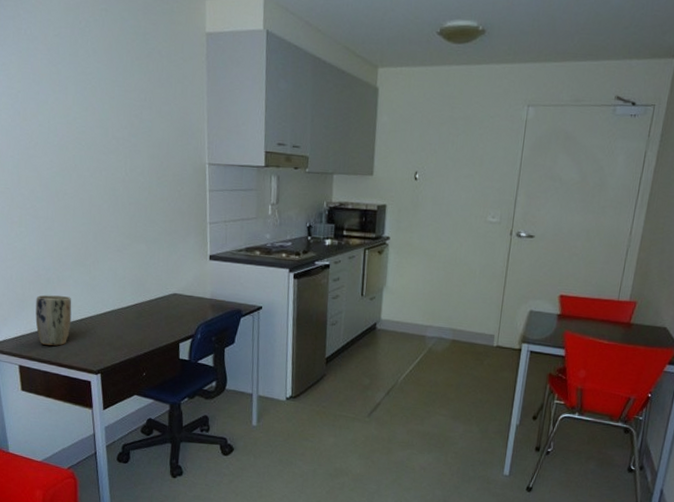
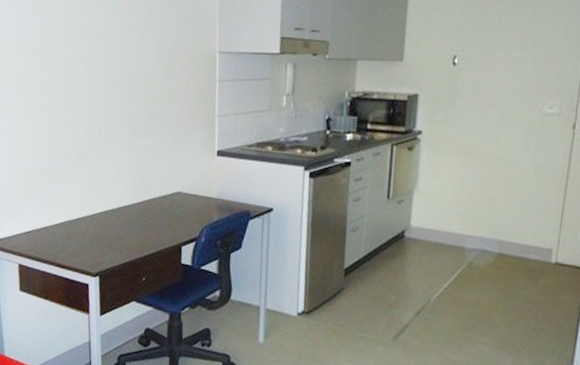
plant pot: present [35,295,72,346] -> none [37,191,74,245]

